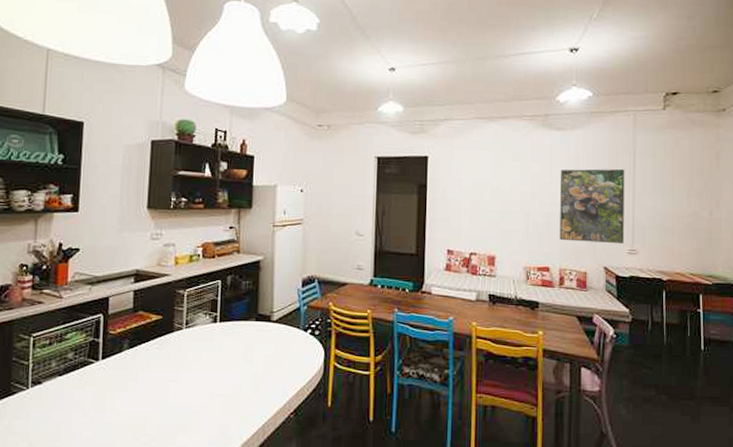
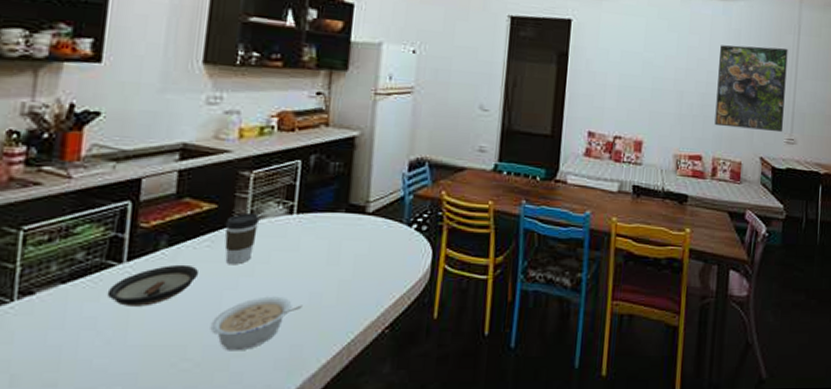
saucer: none [89,362,152,394] -> present [107,264,200,306]
legume: none [161,387,227,429] -> present [210,296,303,351]
coffee cup: none [168,322,193,362] -> present [224,212,260,264]

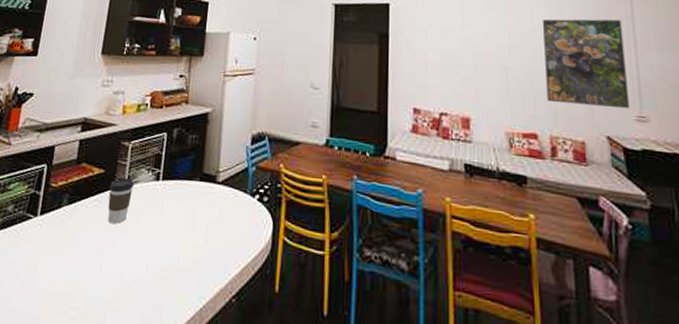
saucer: present [107,264,200,306] -> none [24,220,89,256]
legume: present [210,296,303,351] -> none [93,255,164,306]

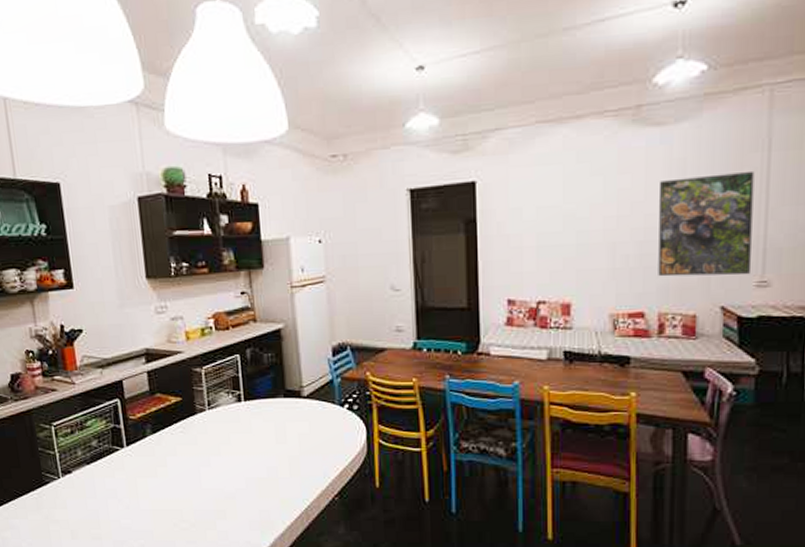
coffee cup: present [107,177,135,223] -> none [190,402,217,445]

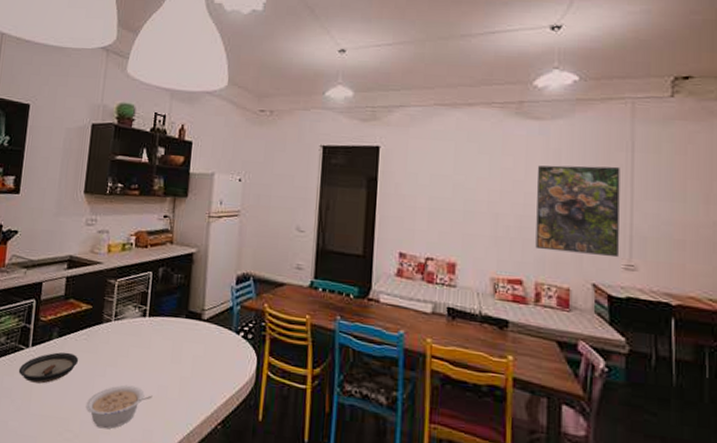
saucer: none [118,447,180,481] -> present [18,352,79,384]
legume: none [196,471,263,515] -> present [85,385,153,429]

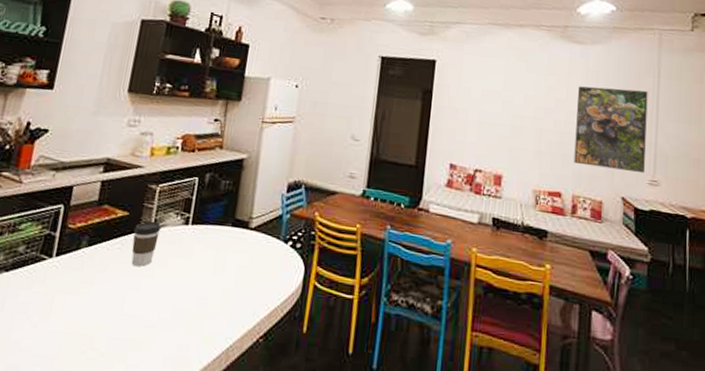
saucer: present [18,352,79,384] -> none [37,262,110,298]
legume: present [85,385,153,429] -> none [114,297,191,346]
coffee cup: none [96,313,122,356] -> present [131,221,162,266]

